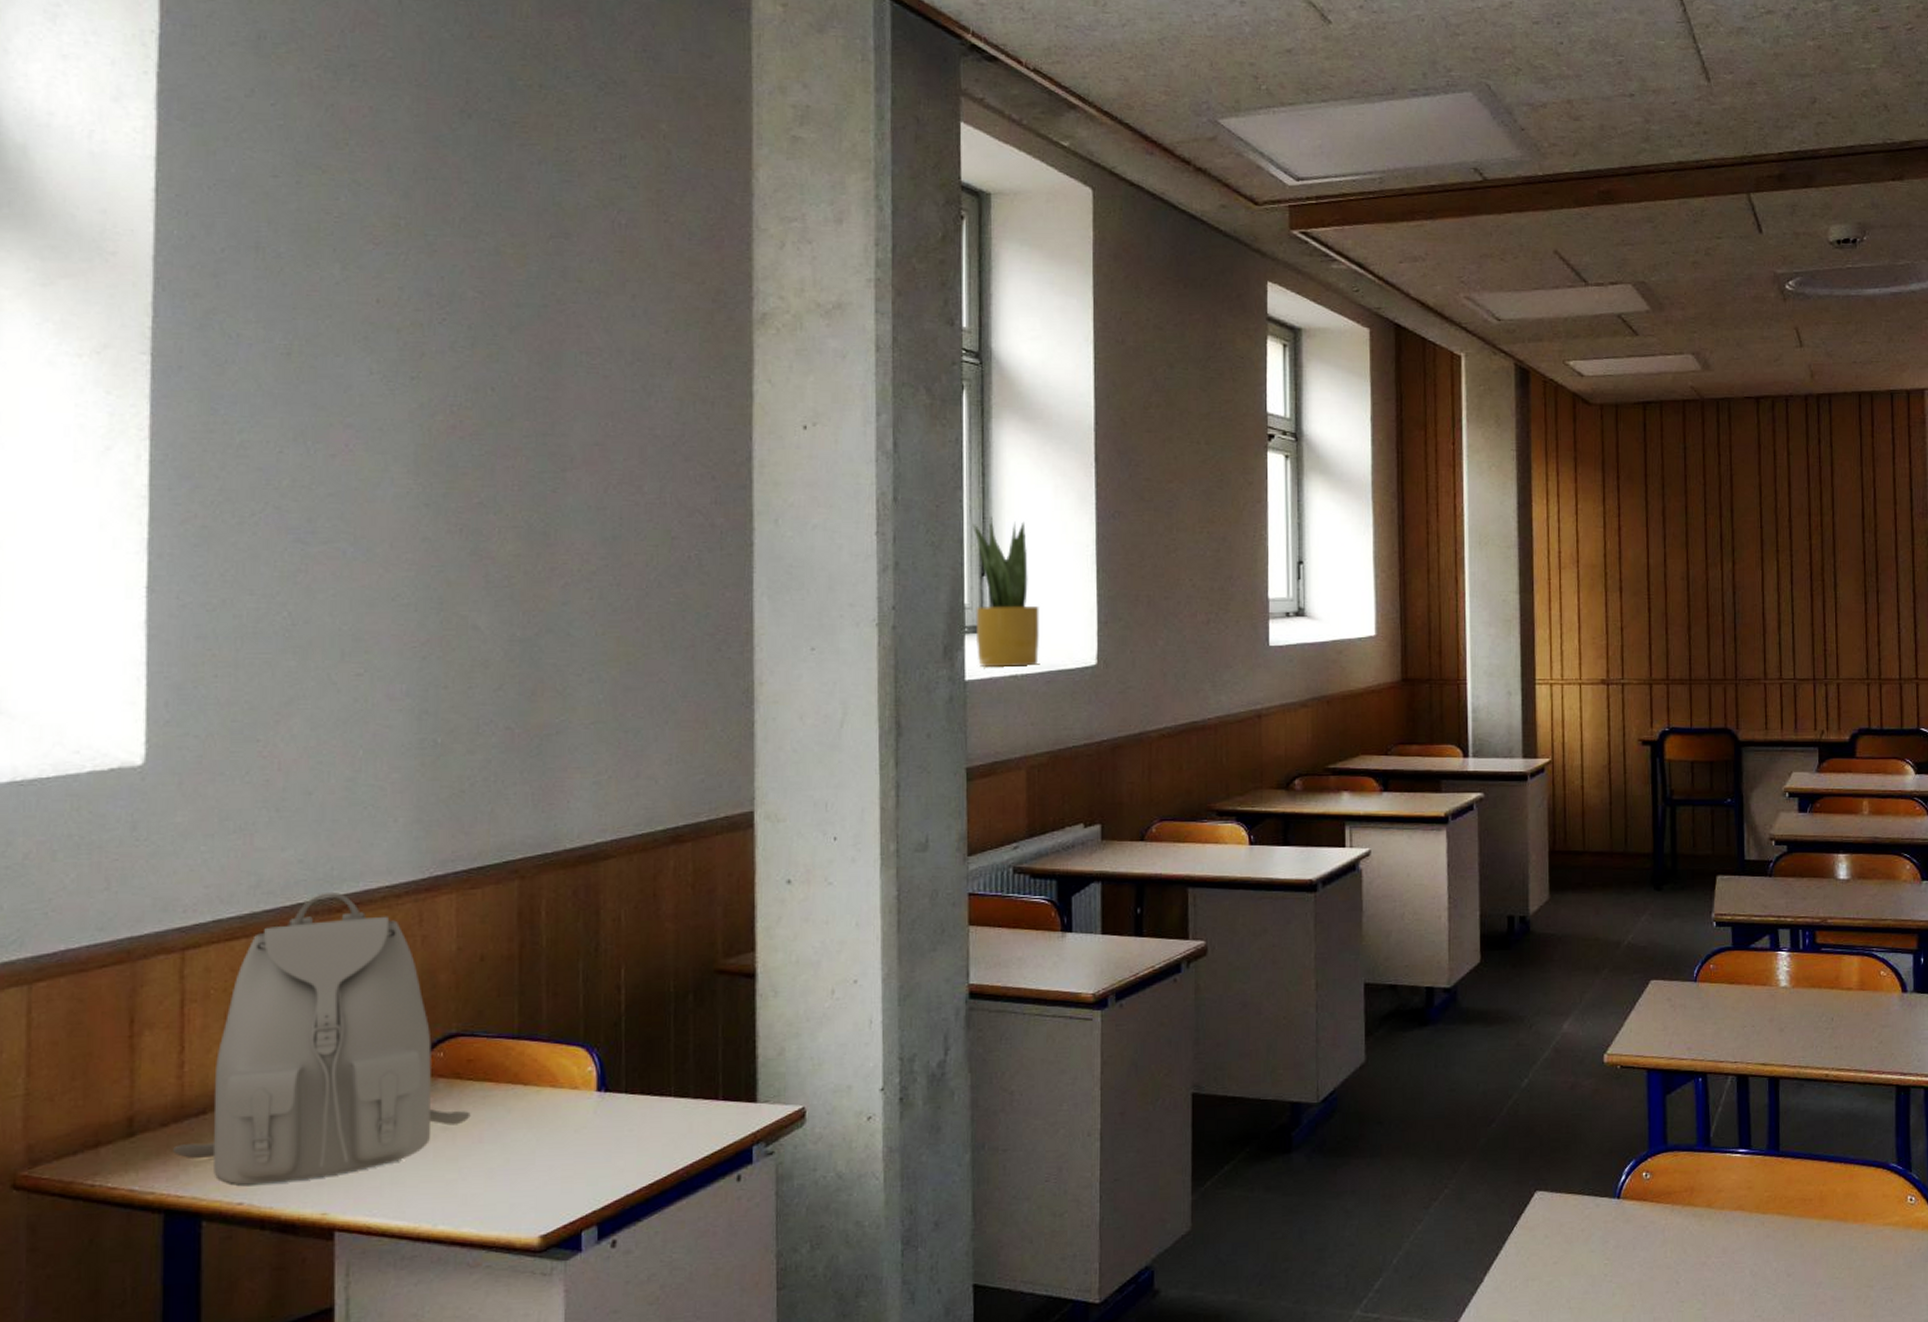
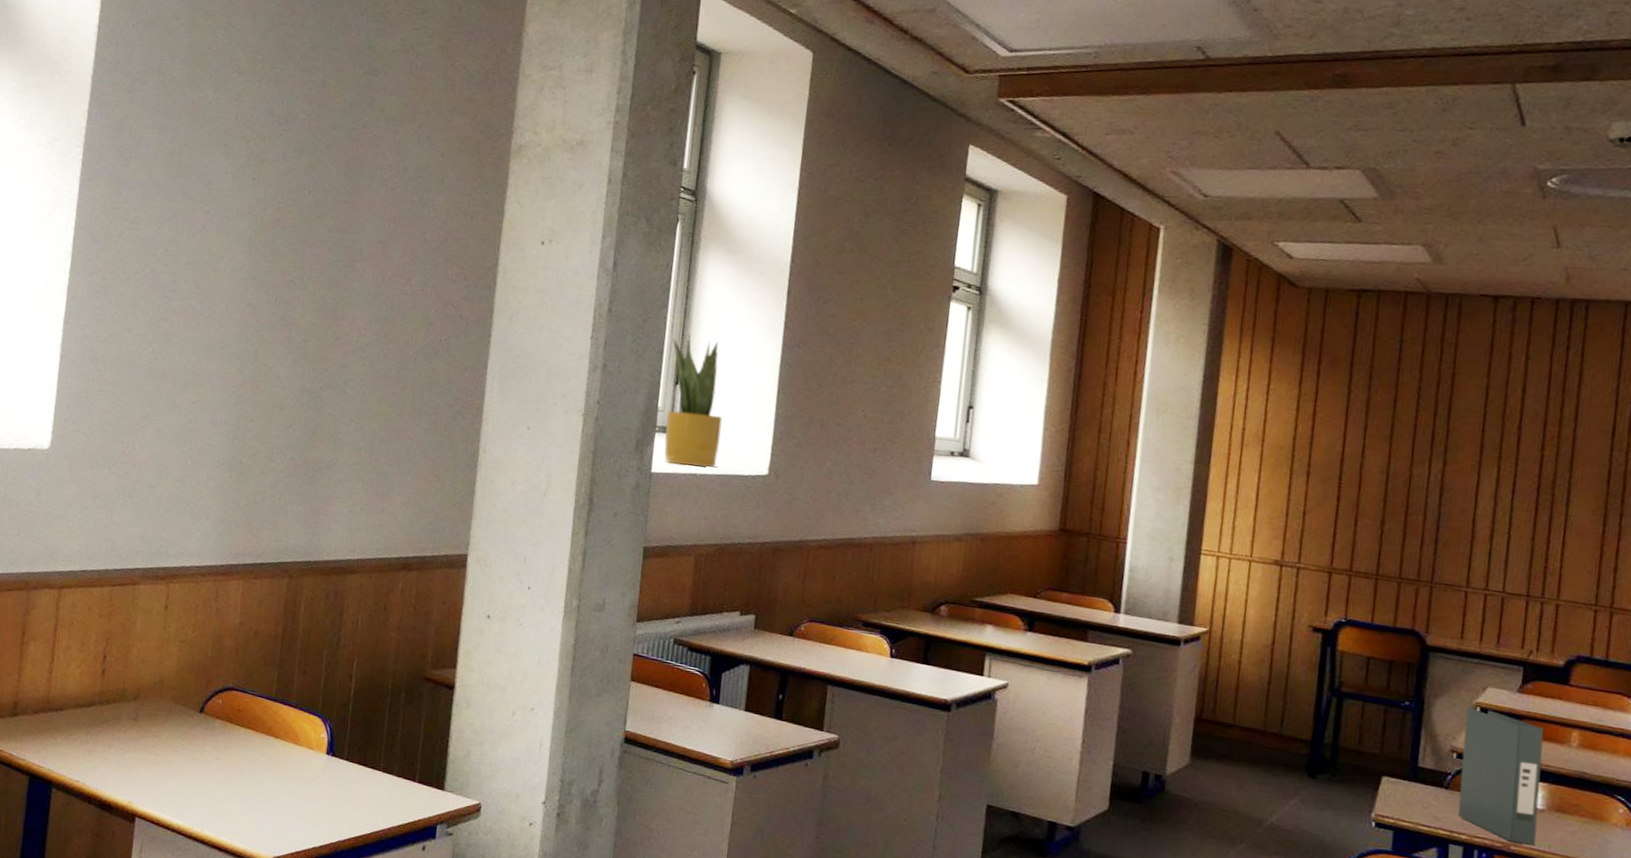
backpack: present [173,893,471,1185] -> none [40,563,236,776]
binder: none [1778,793,1845,916] -> present [1457,708,1544,846]

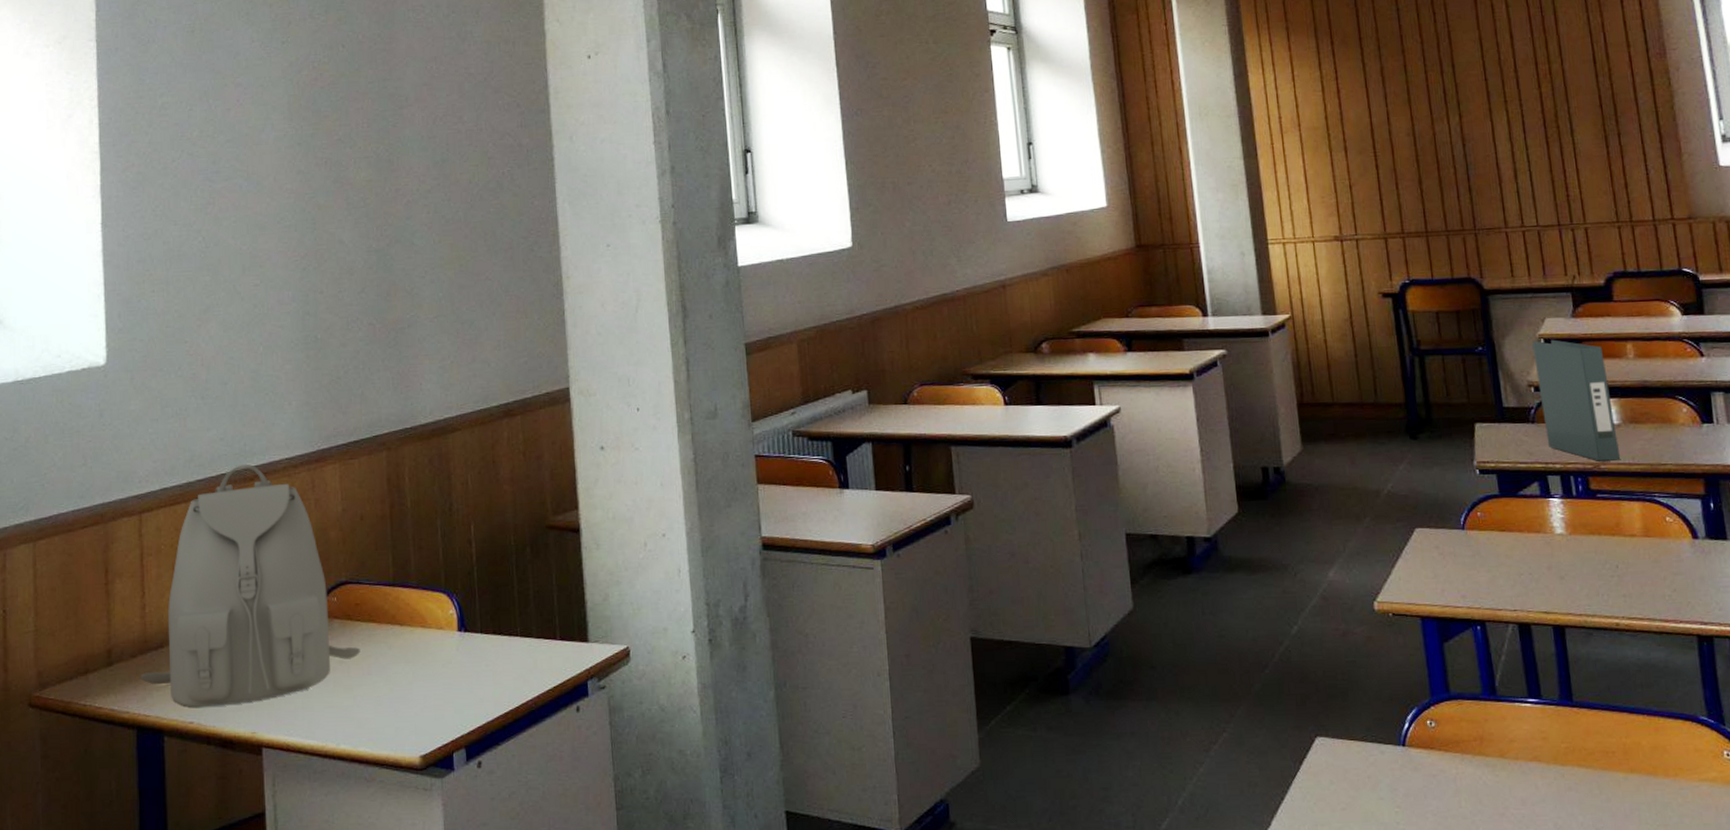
backpack: none [40,563,236,776] -> present [141,464,360,707]
planter: present [664,334,723,468] -> none [734,122,801,255]

